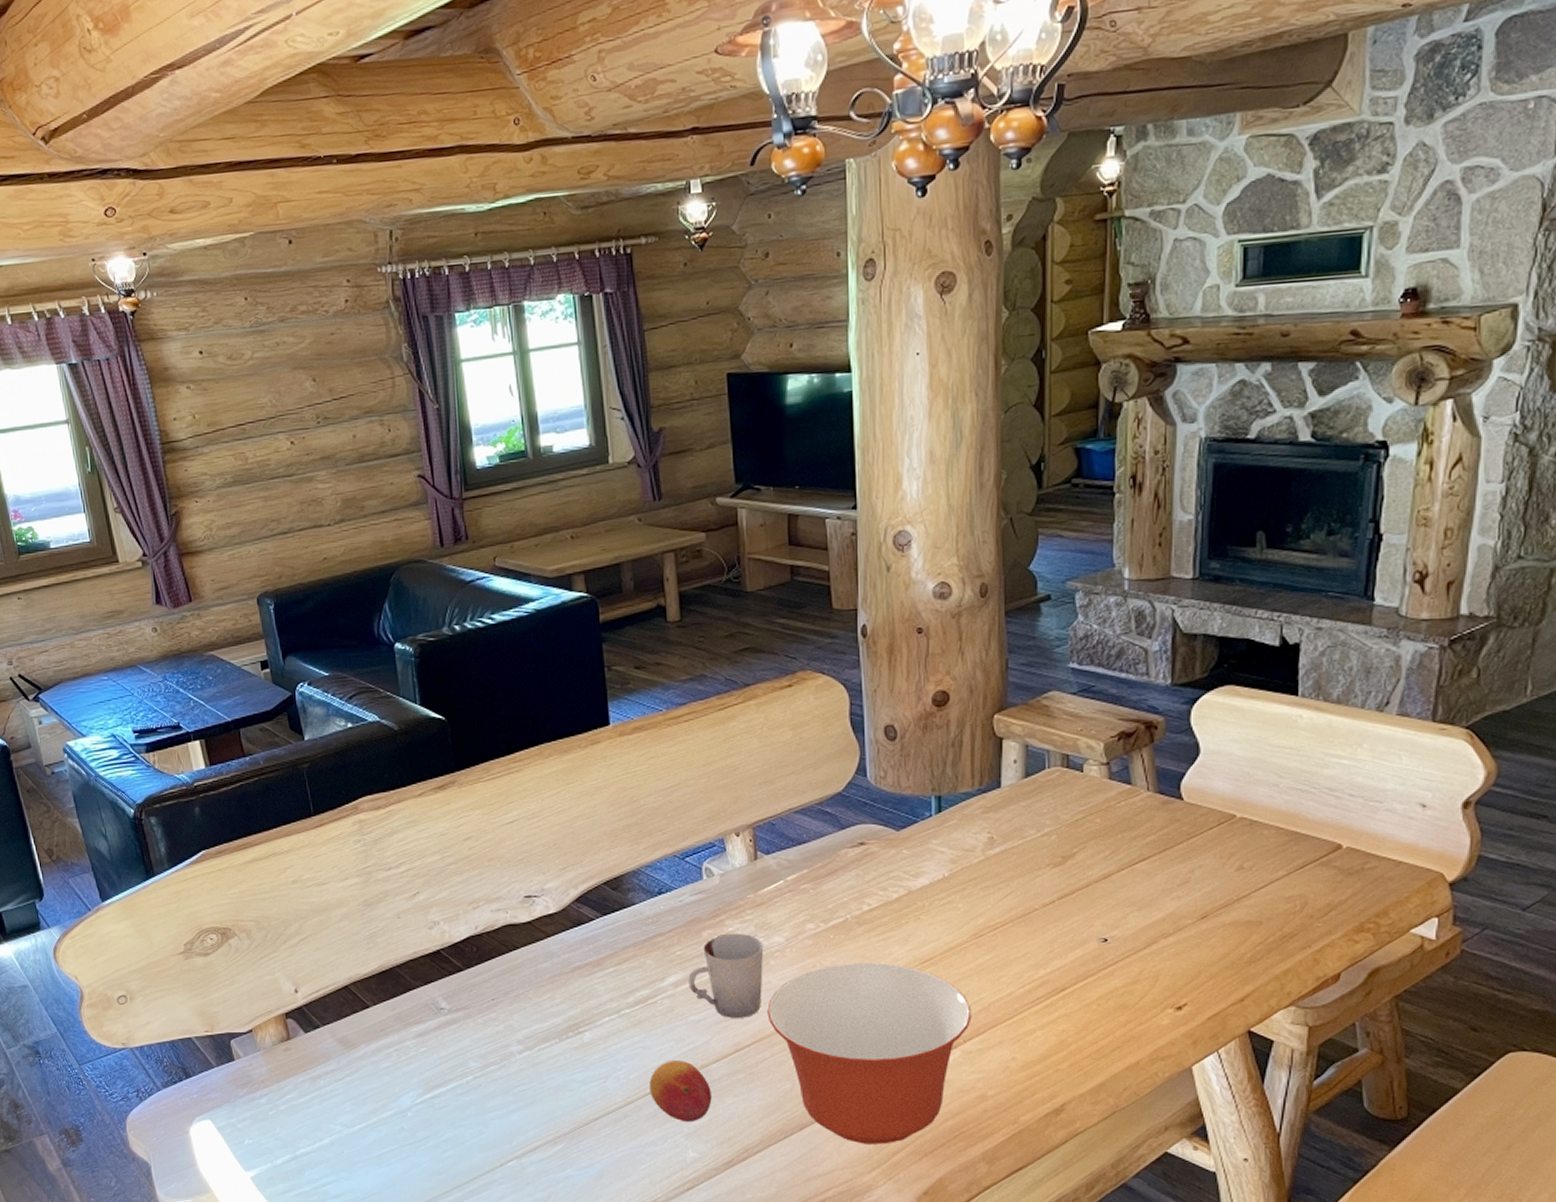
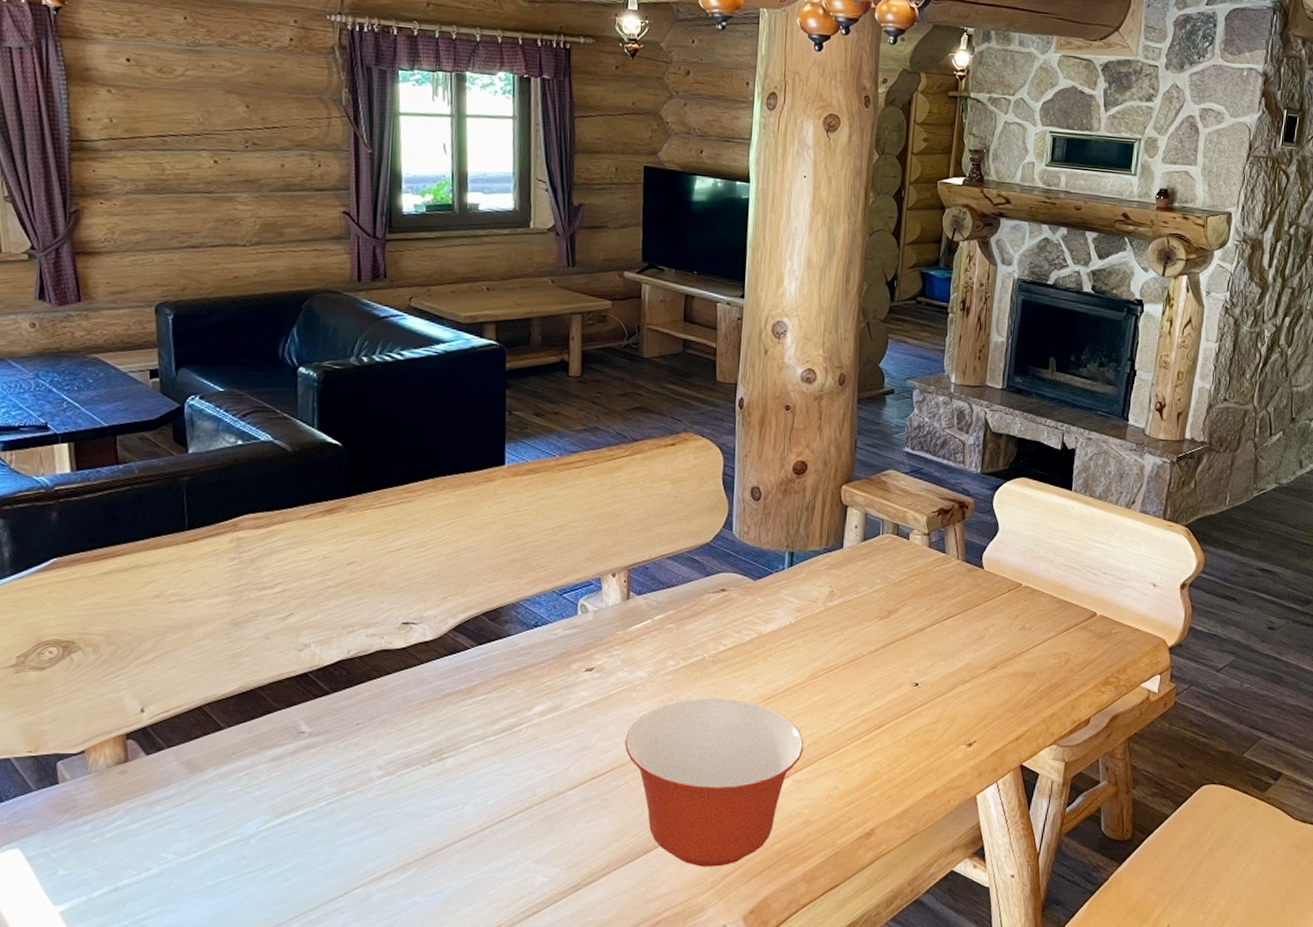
fruit: present [649,1061,712,1123] -> none [506,787,566,848]
cup: present [688,933,764,1019] -> none [554,666,628,748]

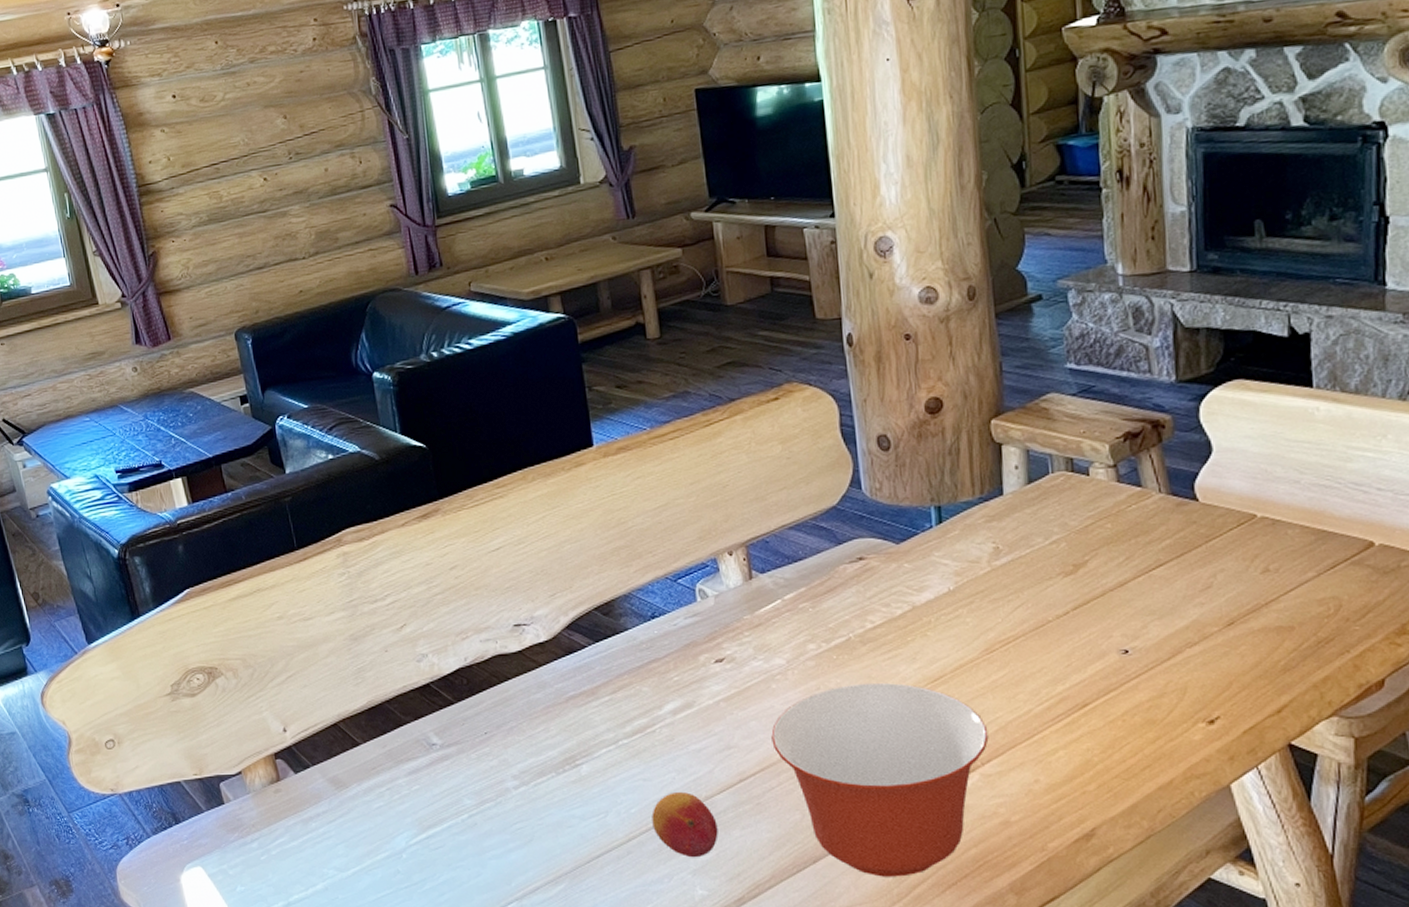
fruit: none [506,787,566,848] -> present [651,792,718,858]

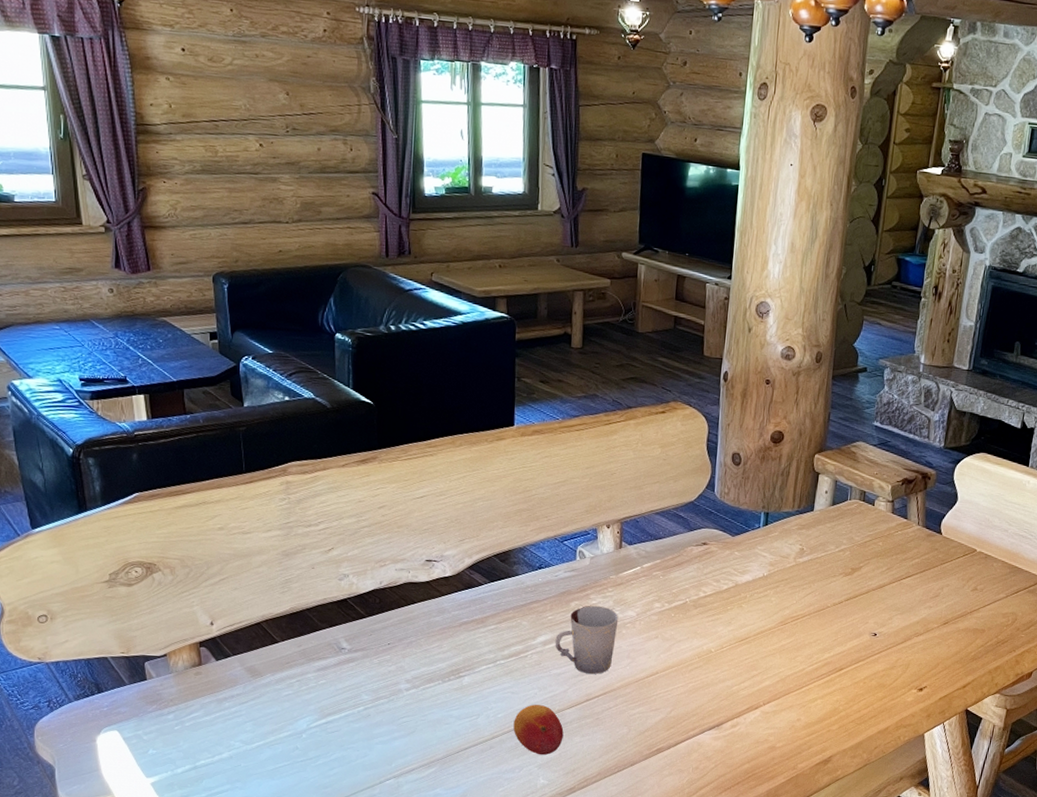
cup: none [687,656,765,747] -> present [555,605,619,675]
mixing bowl: present [771,682,989,877] -> none [615,636,772,781]

